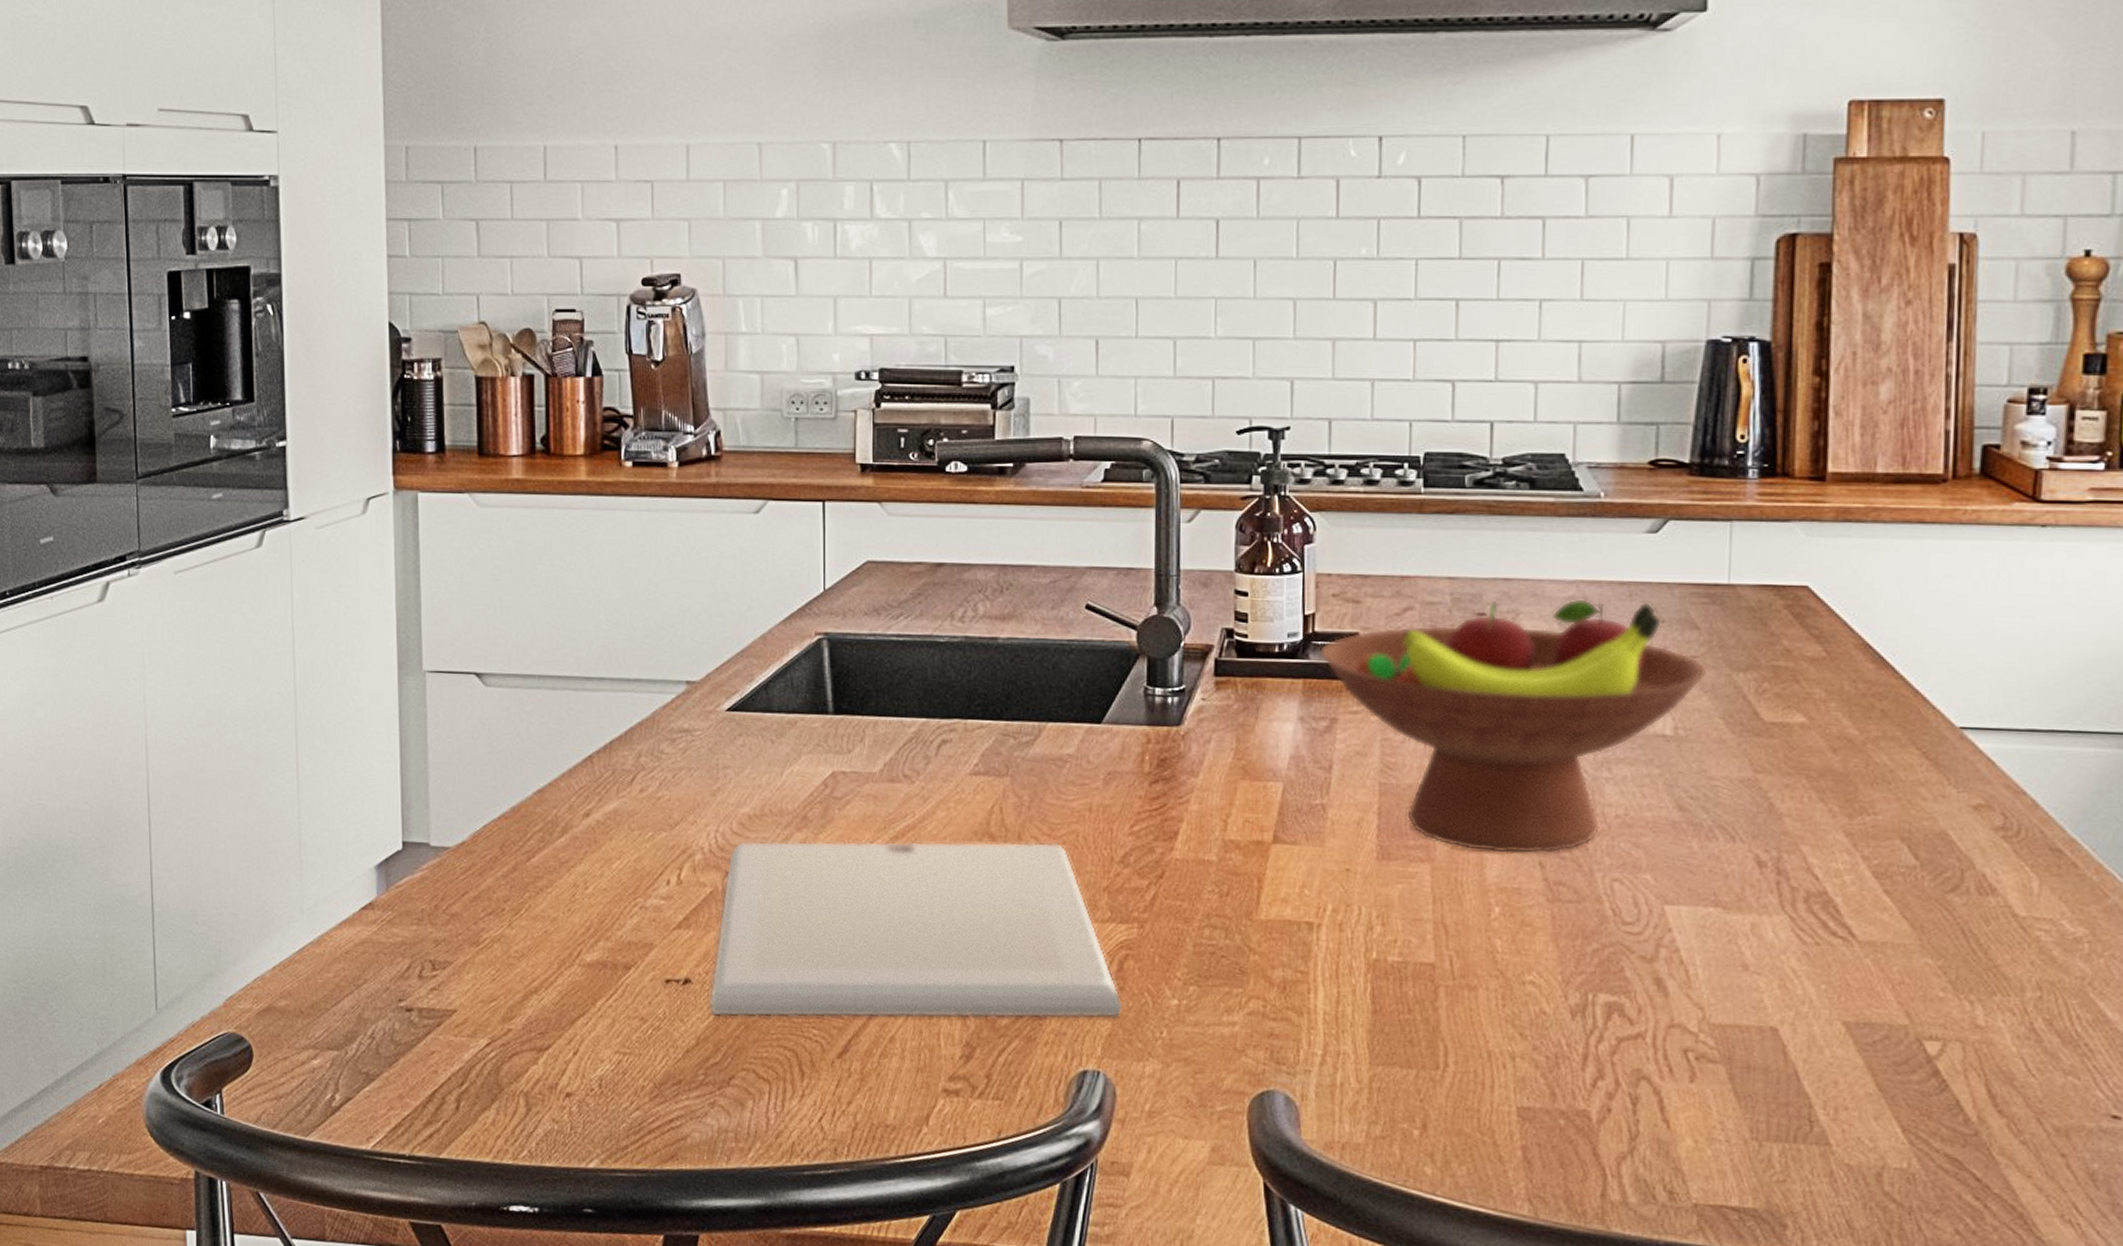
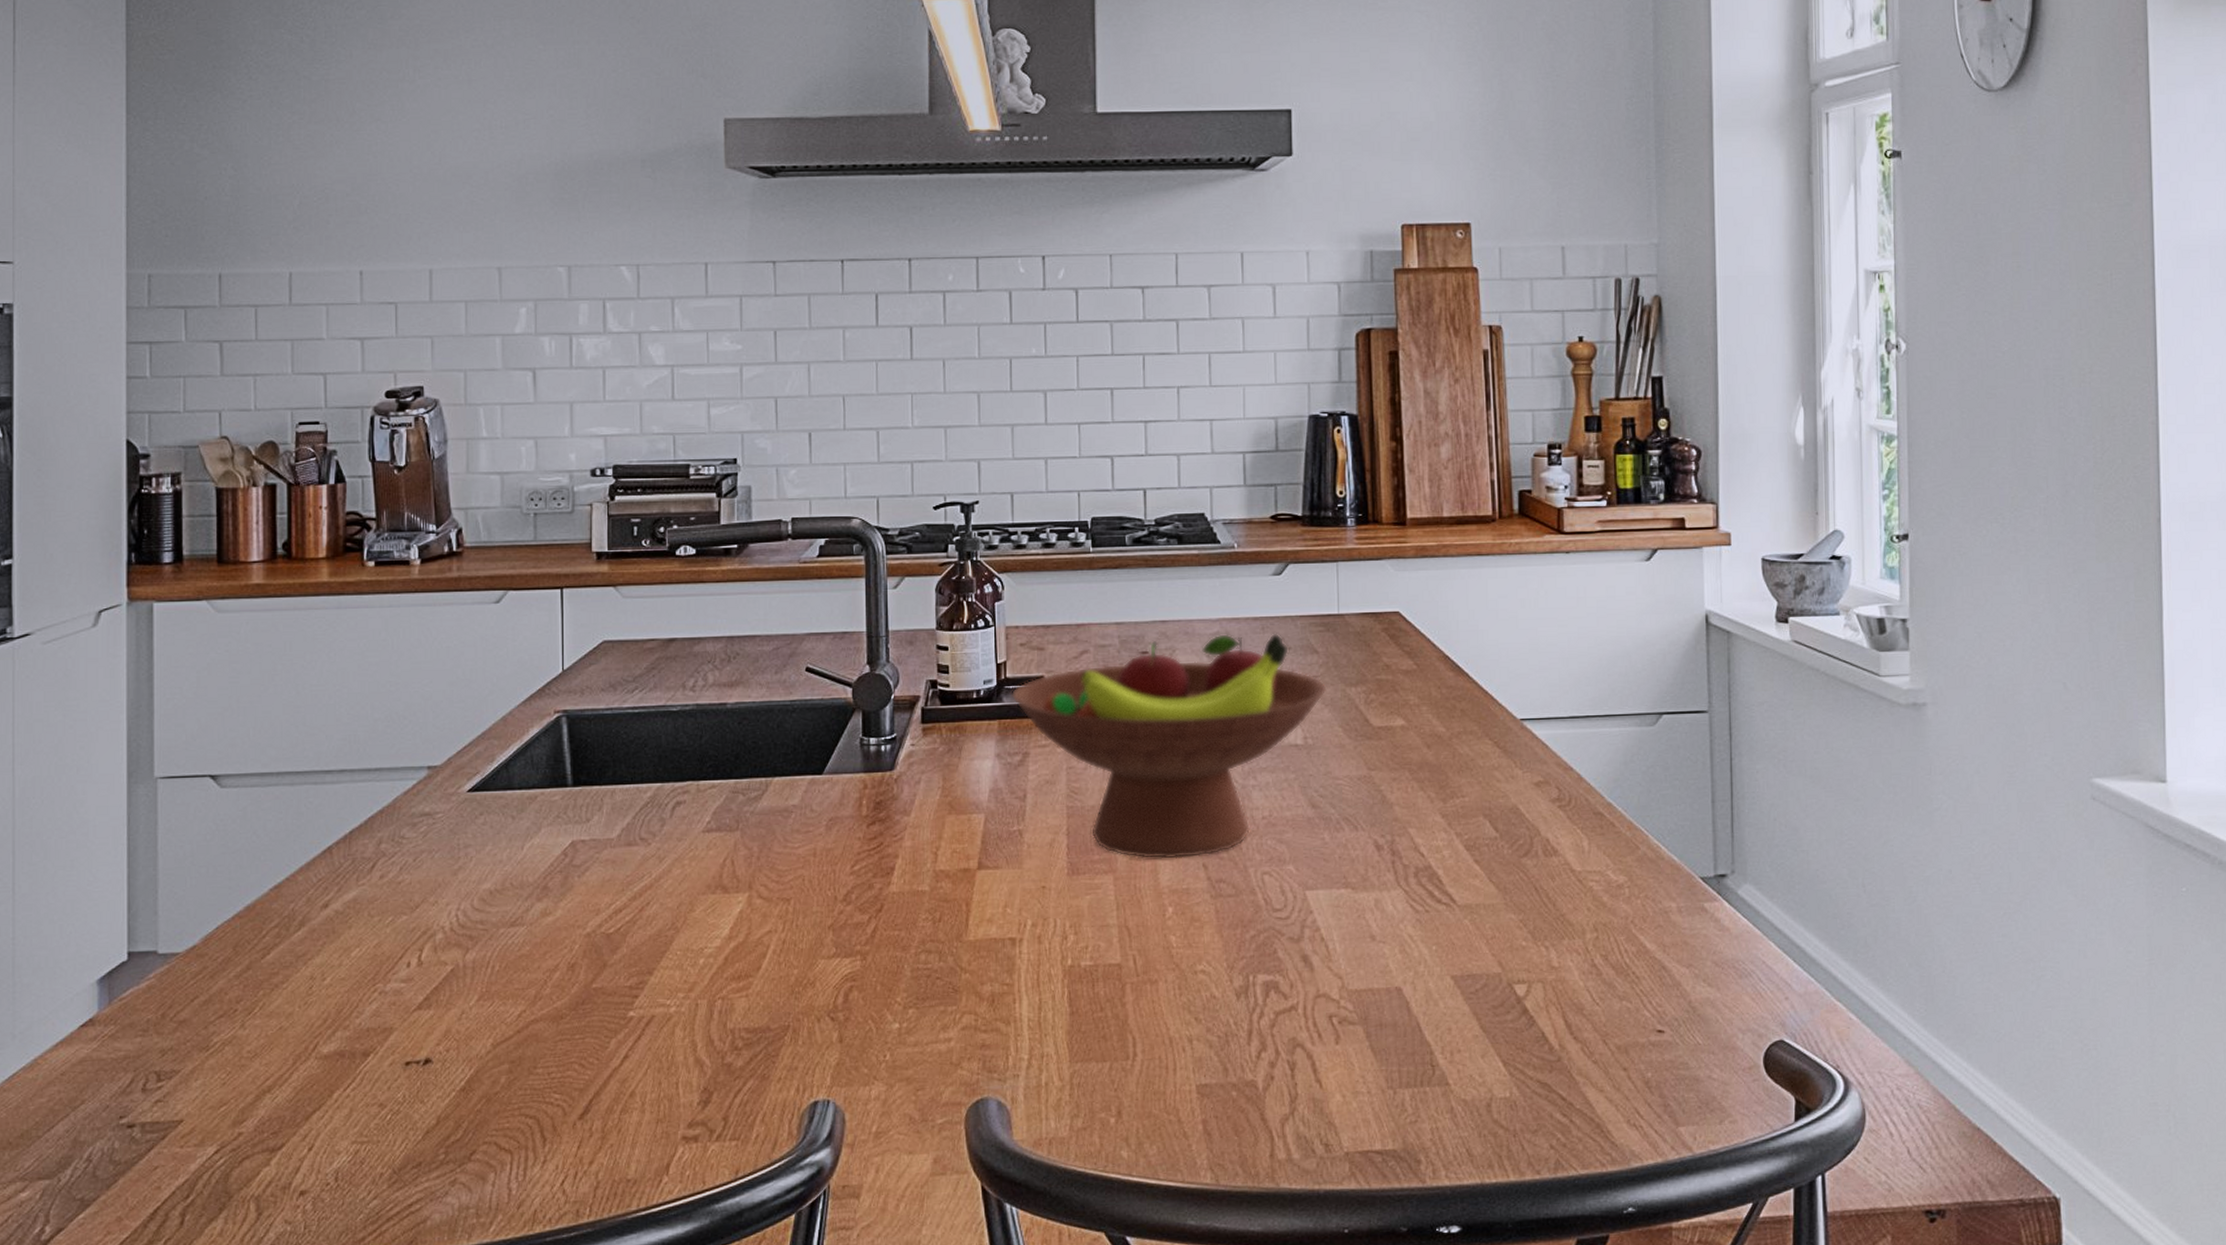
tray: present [709,841,1123,1018] -> none [450,888,849,1092]

